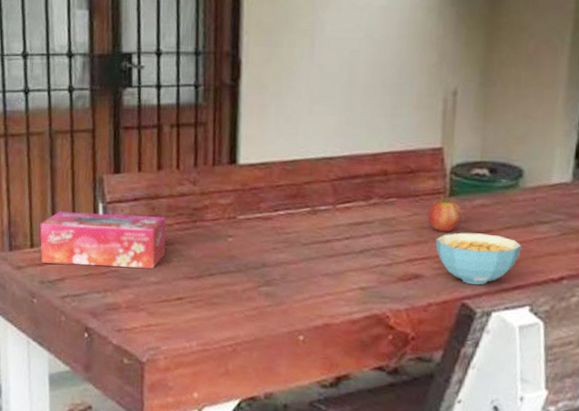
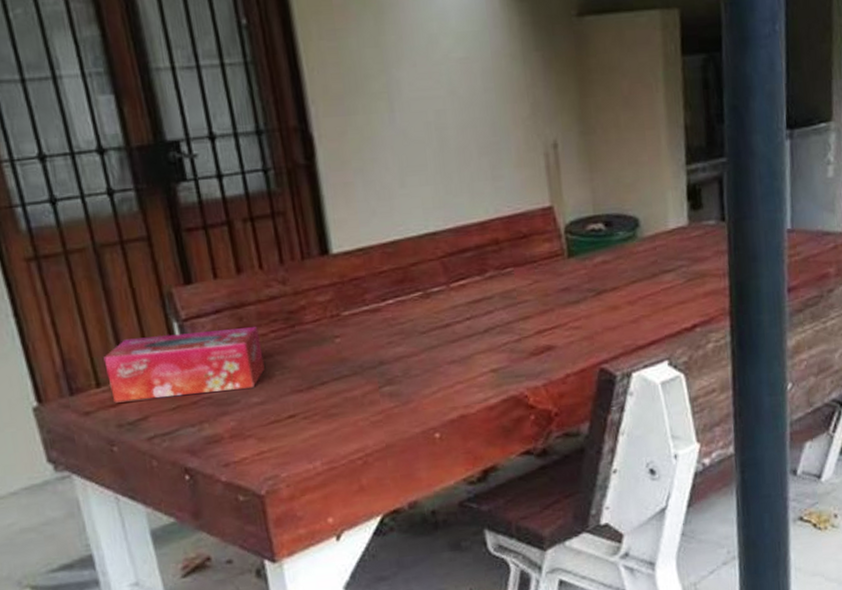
fruit: present [427,196,461,232] -> none [548,258,584,296]
cereal bowl: present [435,232,522,285] -> none [562,291,650,347]

